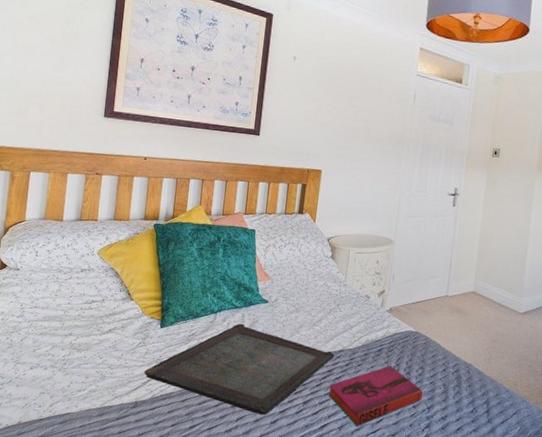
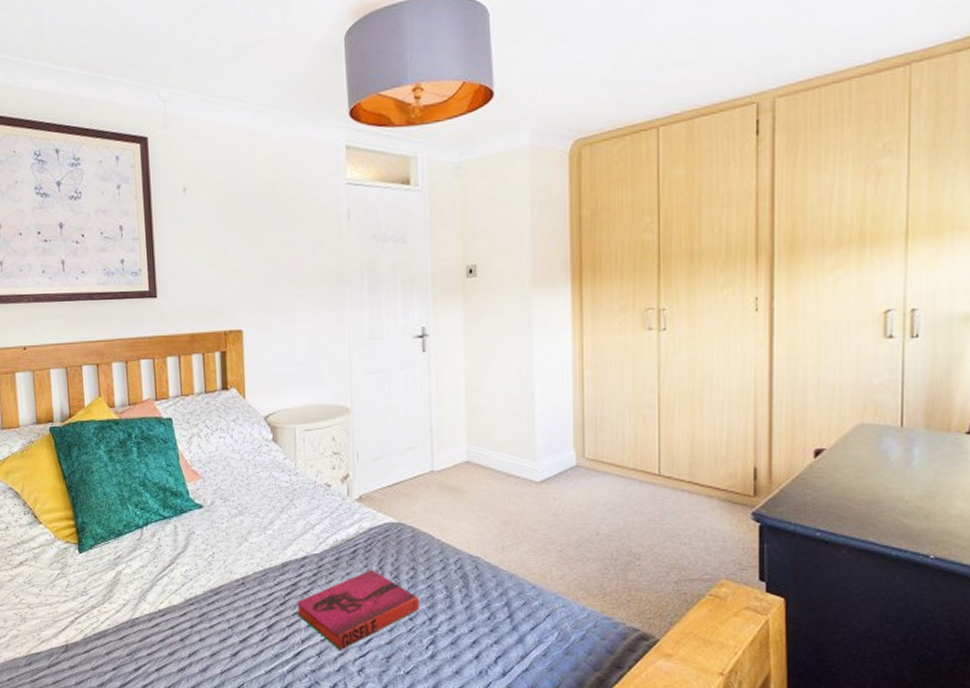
serving tray: present [144,323,335,415] -> none [69,537,298,647]

